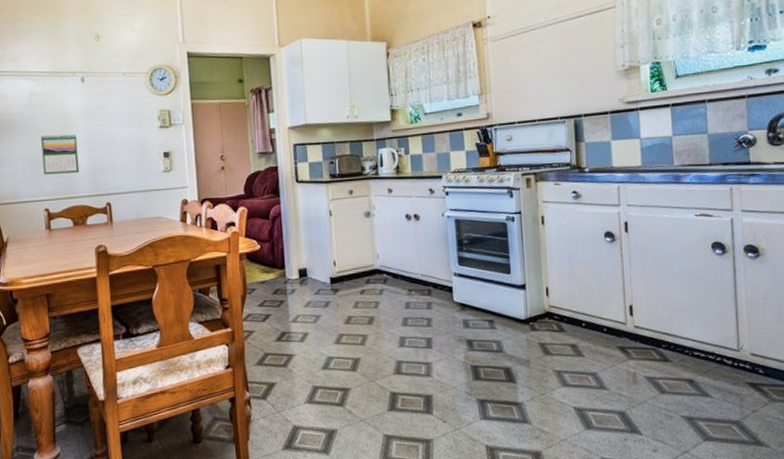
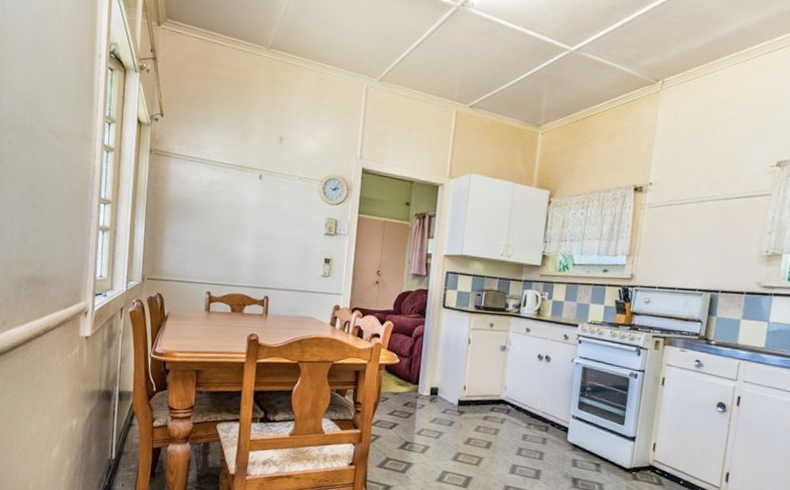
calendar: present [41,134,79,175] -> none [211,222,247,263]

